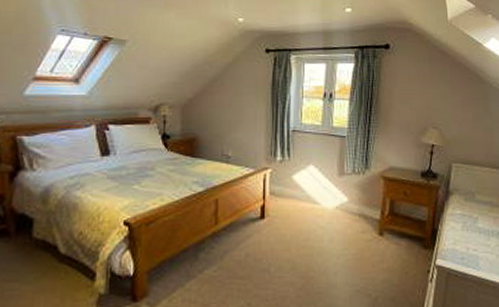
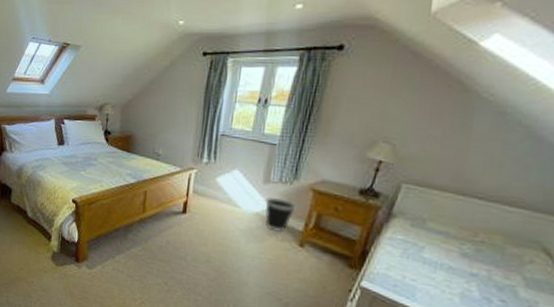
wastebasket: none [343,189,371,224] -> present [264,196,296,232]

